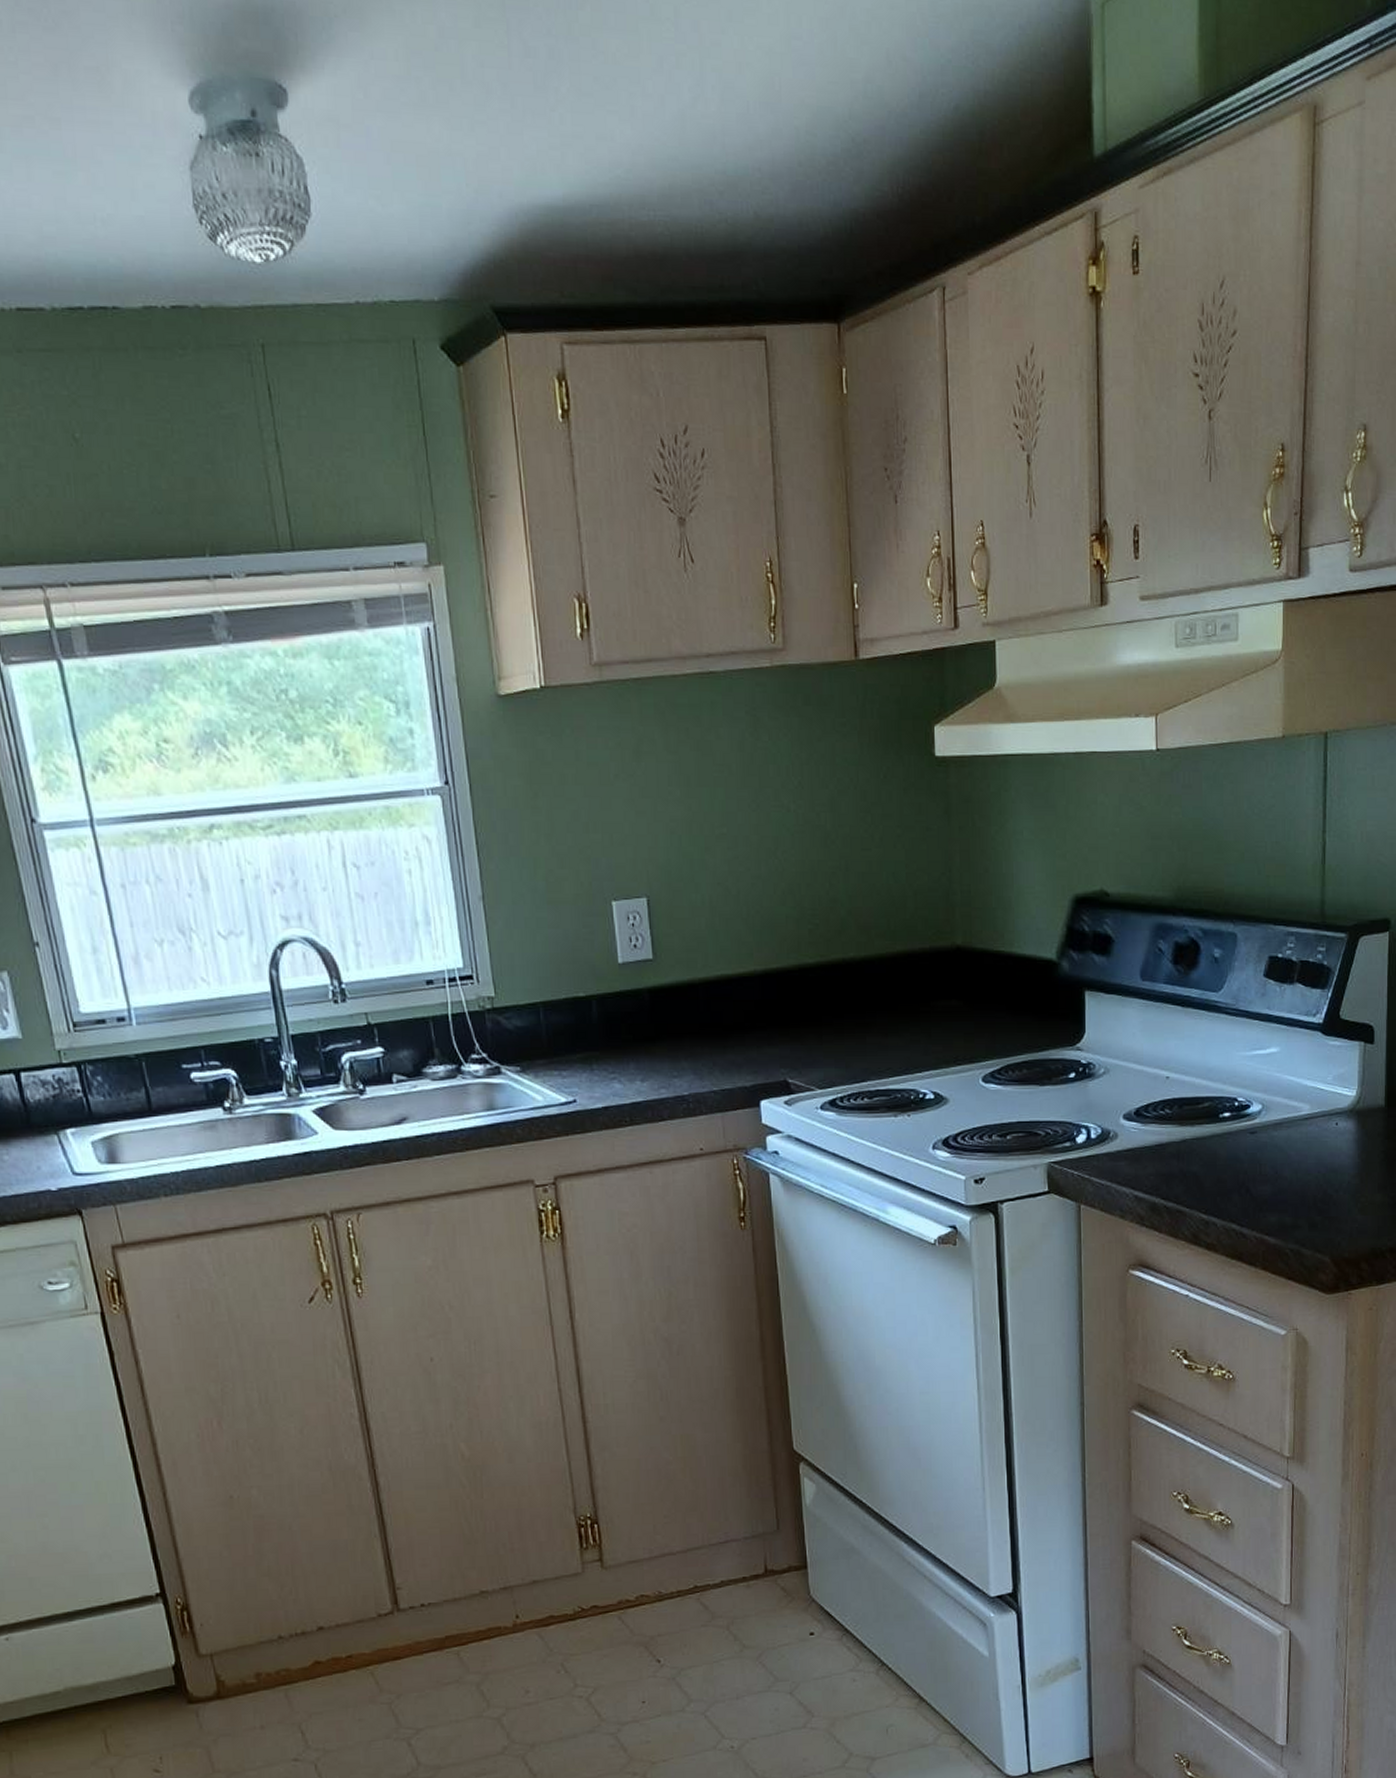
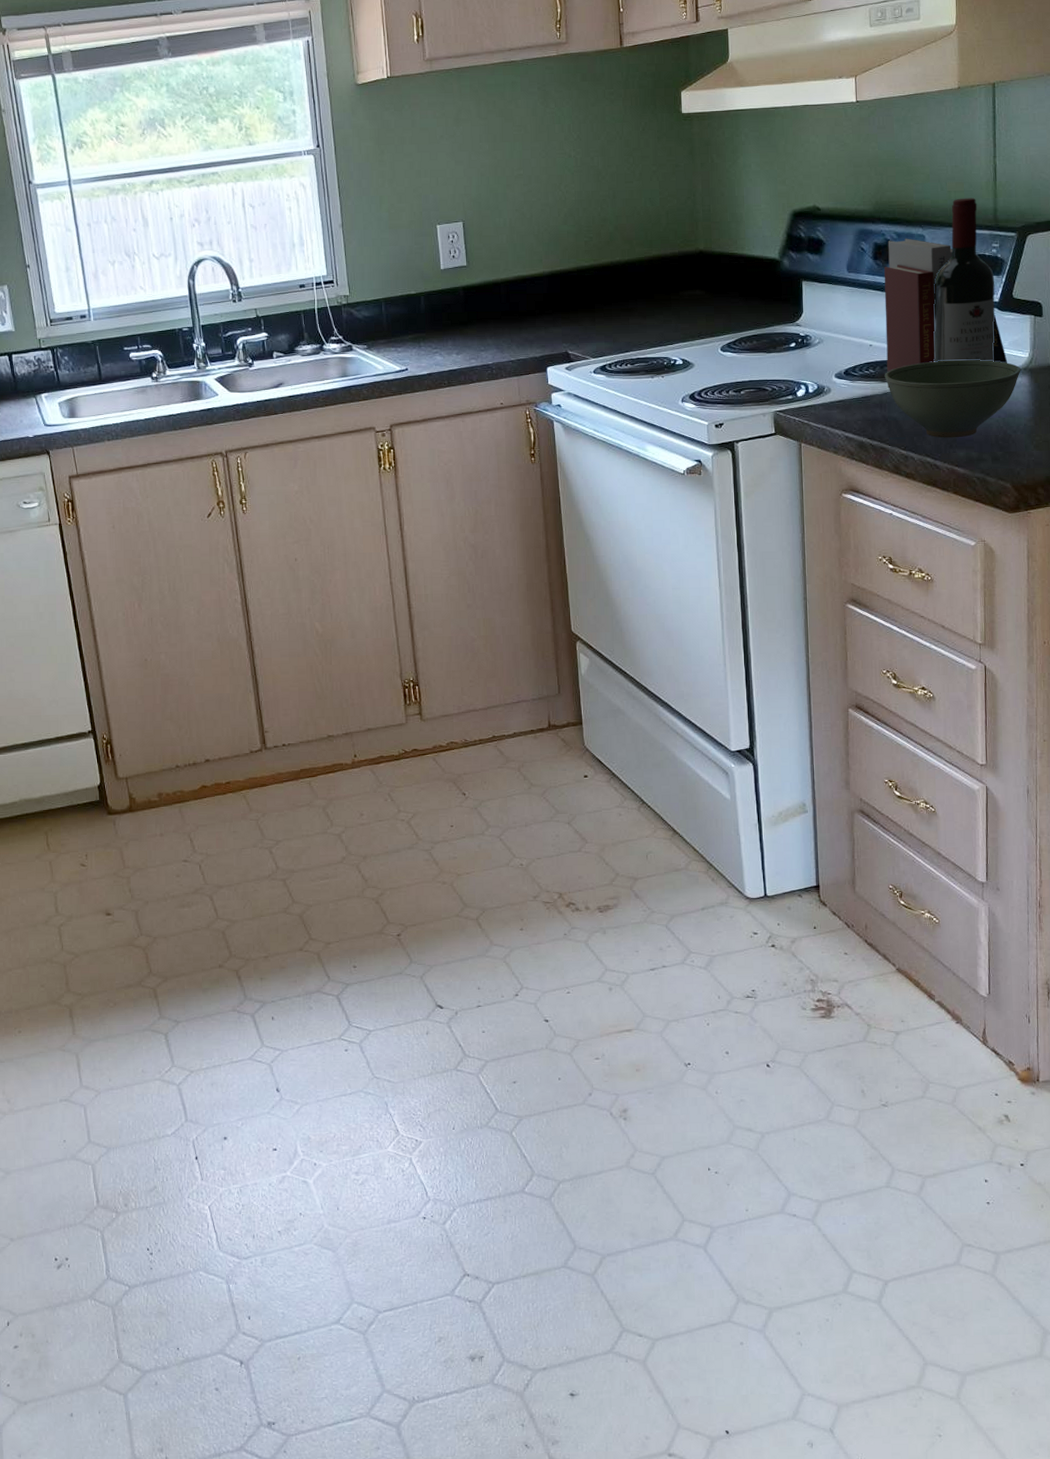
bowl: none [1183,1097,1346,1199] -> present [884,359,1021,438]
books: none [1185,937,1331,1133] -> present [884,238,1008,388]
wine bottle: none [1243,885,1320,1101] -> present [933,198,995,362]

